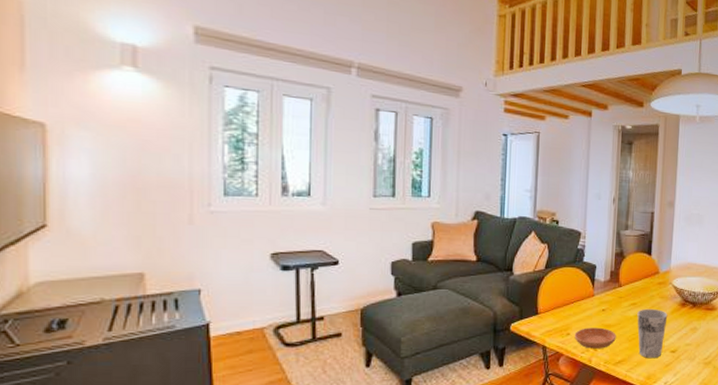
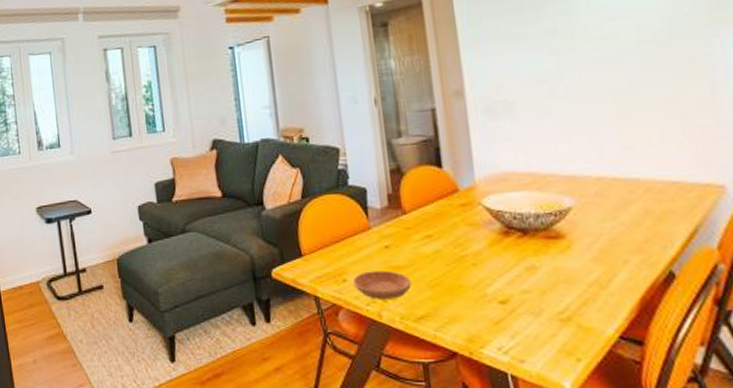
cup: present [637,308,668,358] -> none [436,241,485,312]

